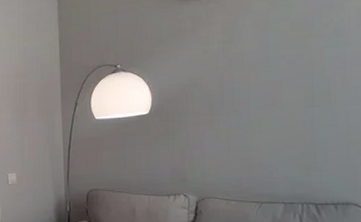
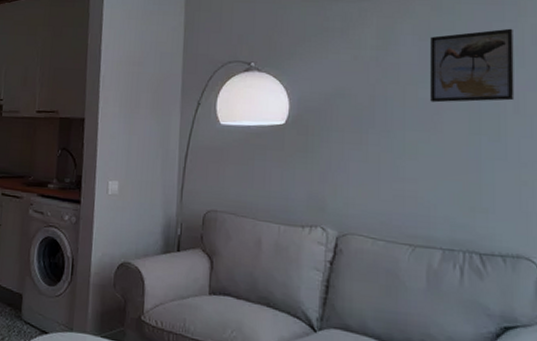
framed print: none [269,12,342,83] -> present [430,28,515,103]

